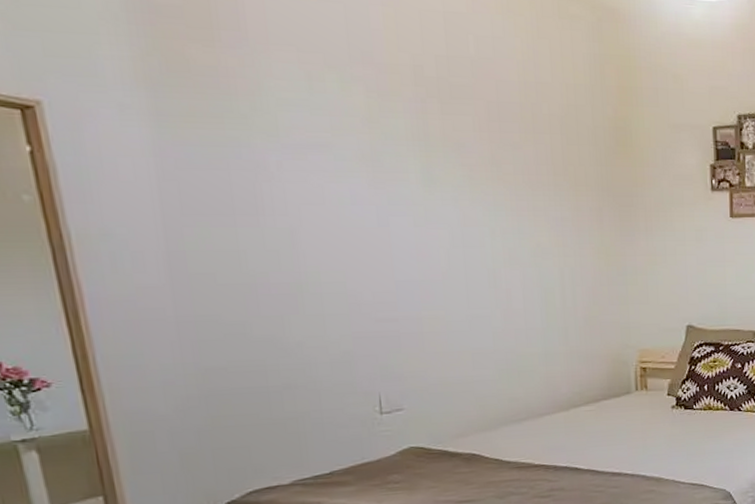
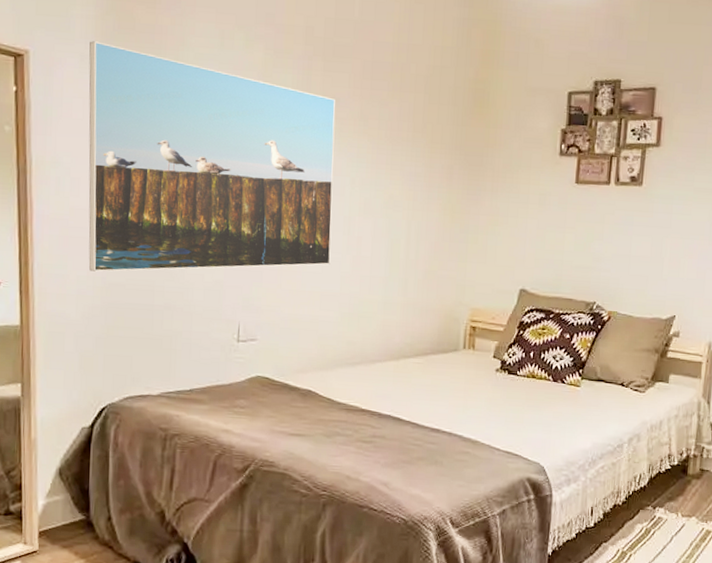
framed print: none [129,87,479,357] -> present [88,41,336,272]

